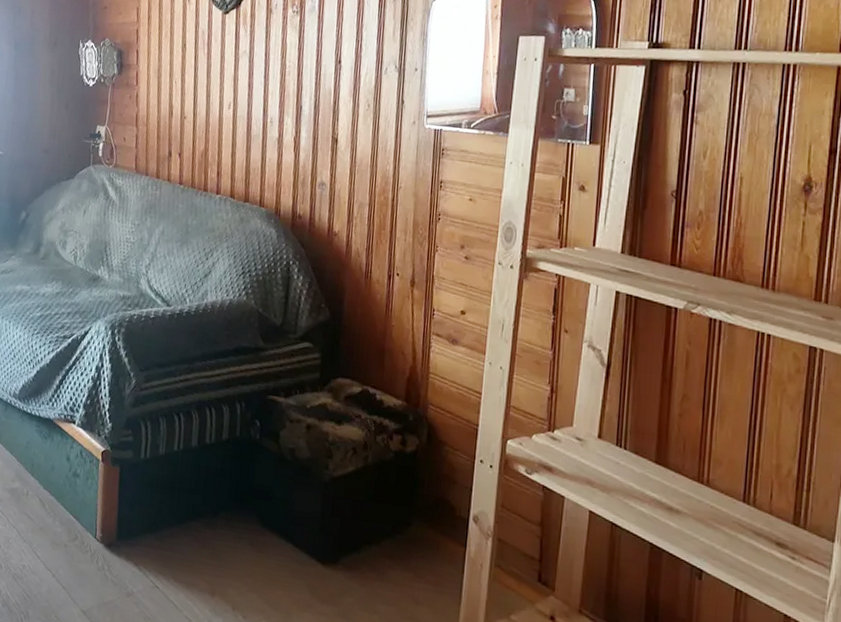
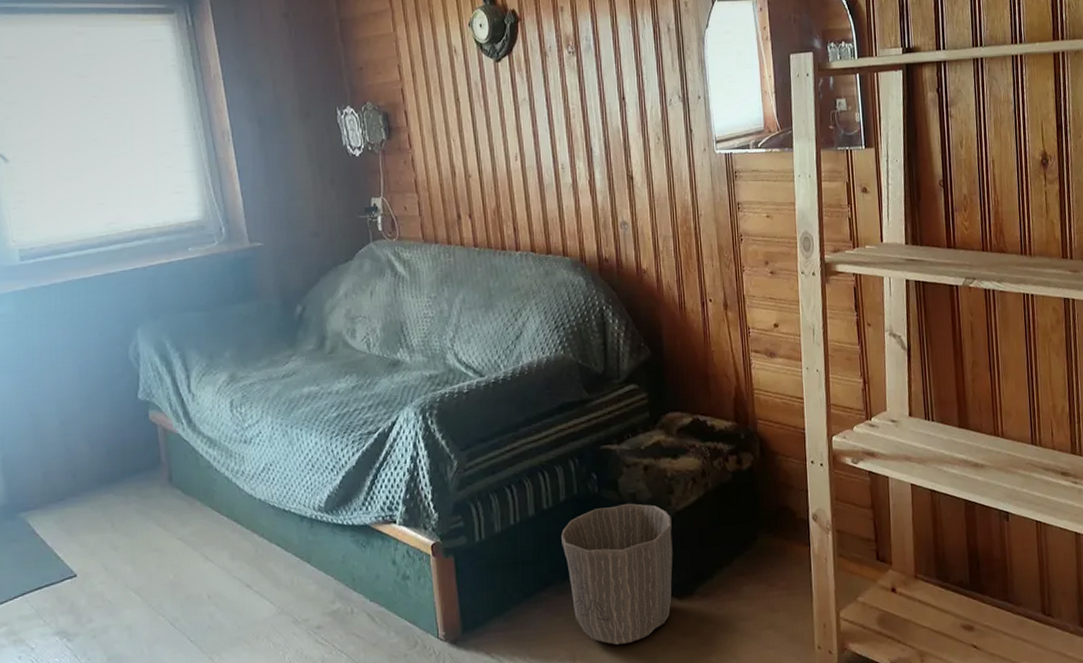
waste basket: none [218,454,327,594] -> present [561,503,673,645]

